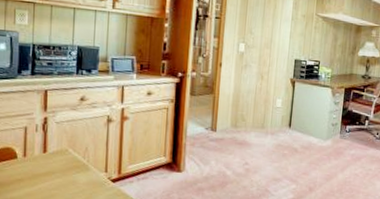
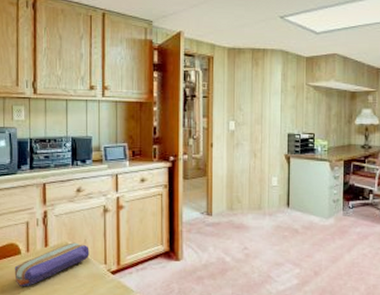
pencil case: none [9,150,90,191] -> present [14,242,90,287]

